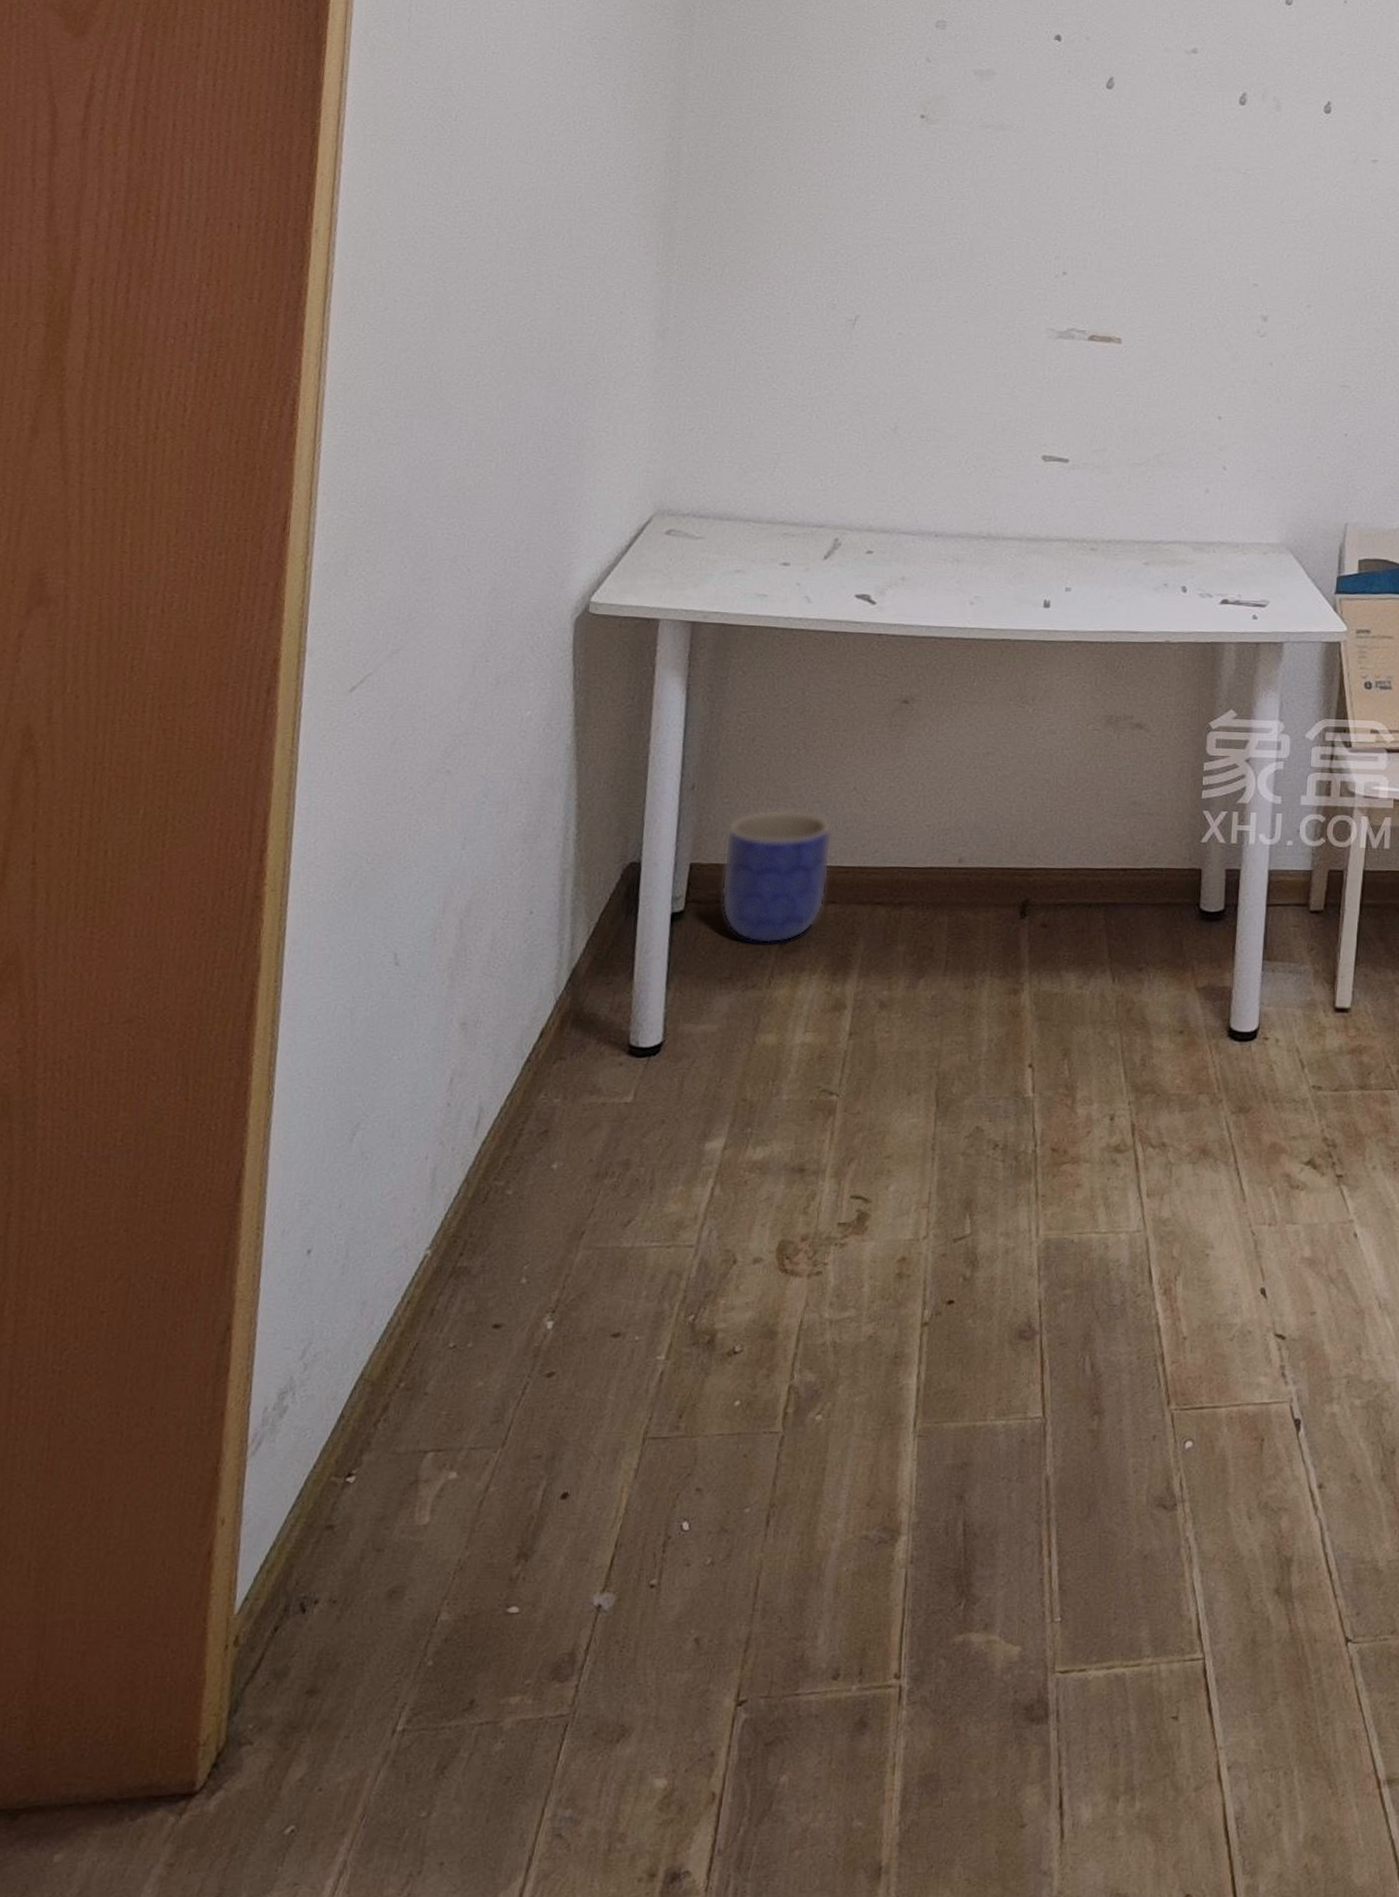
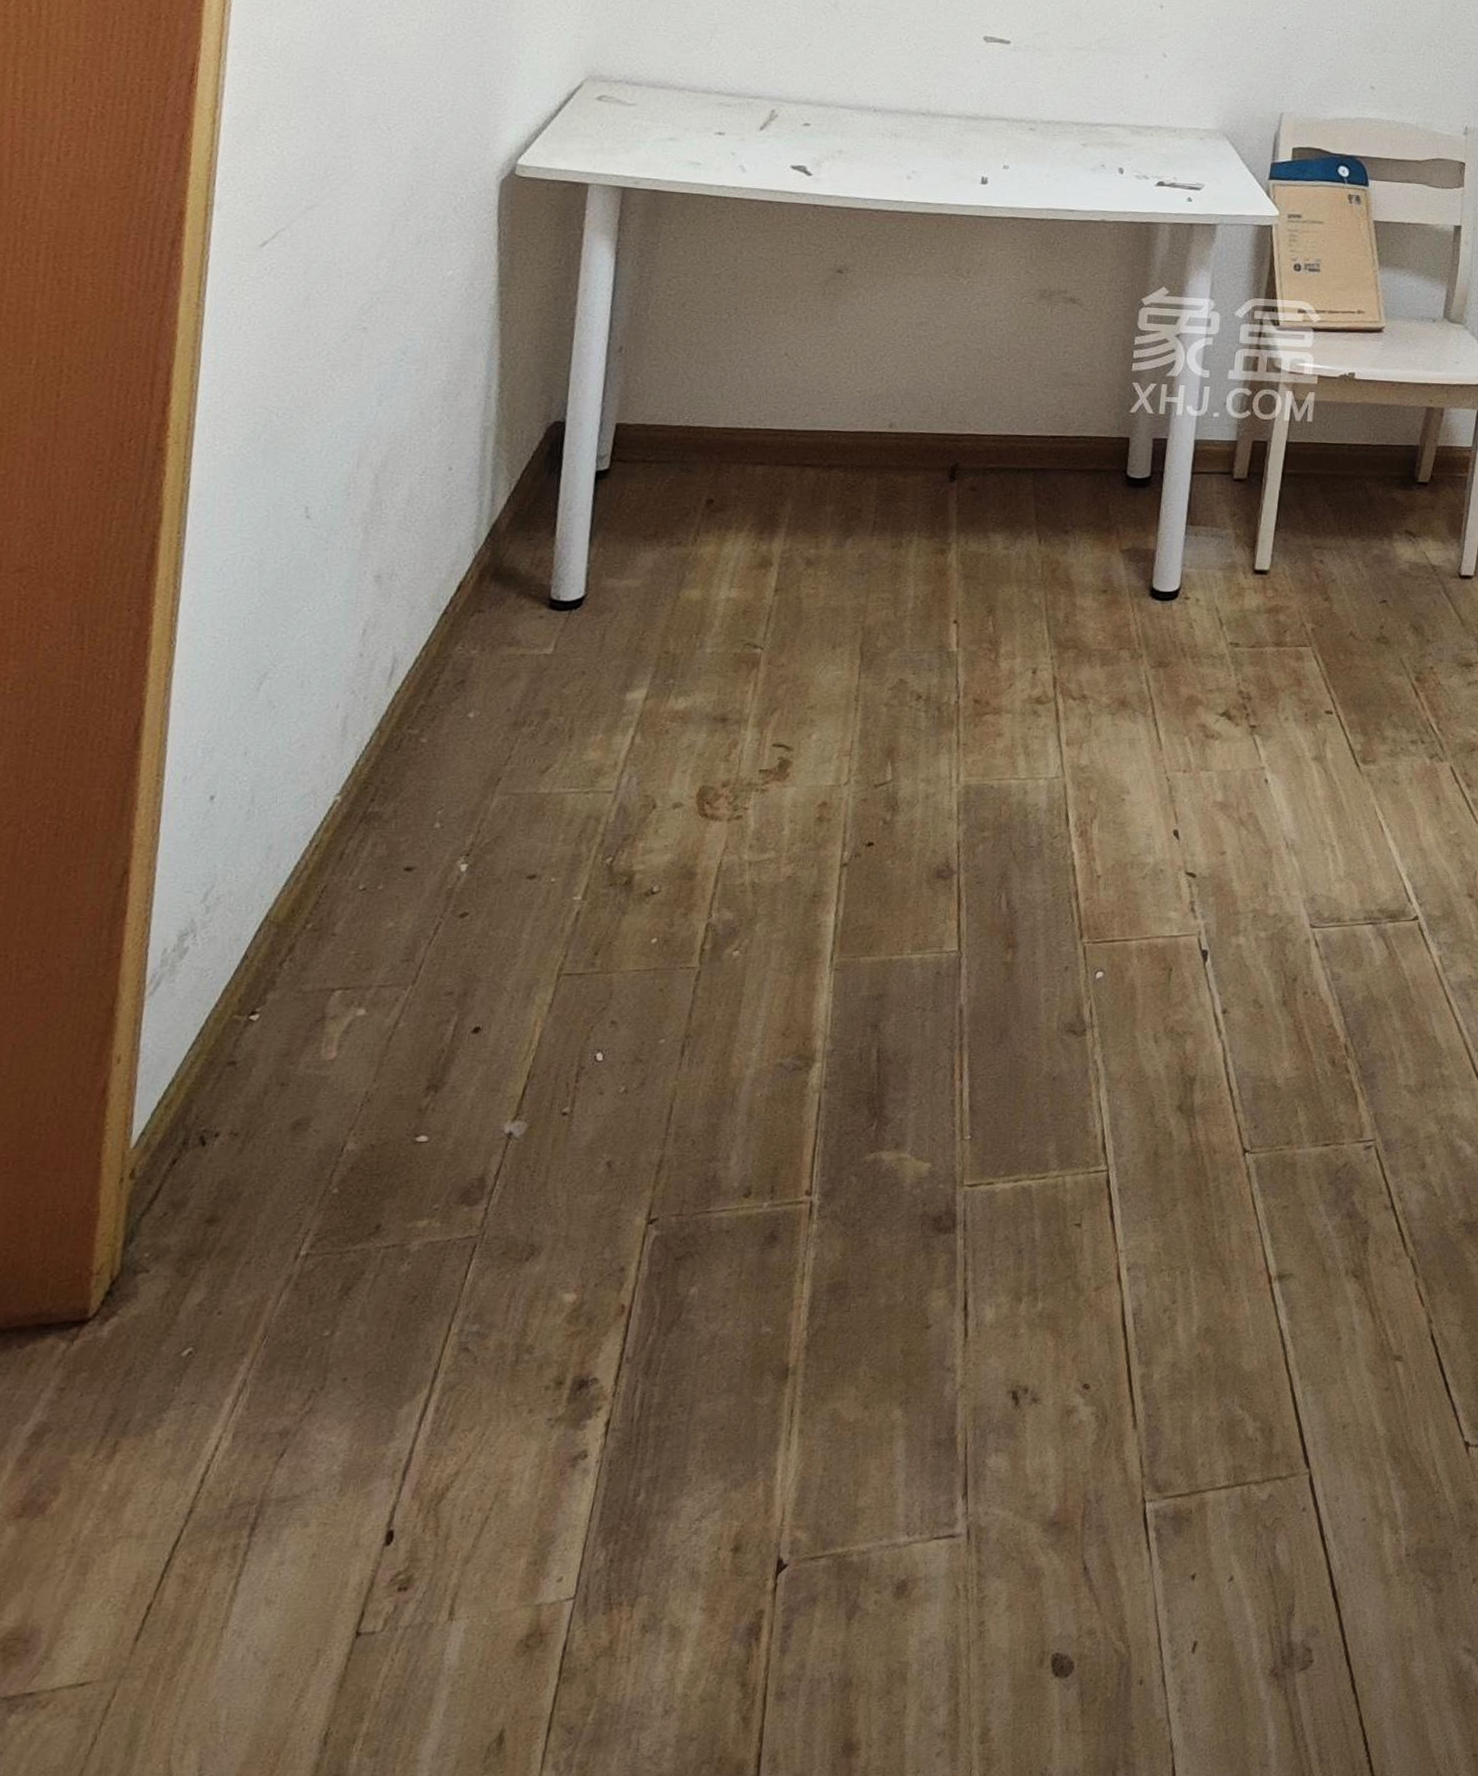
planter: present [721,809,833,944] -> none [647,372,763,503]

